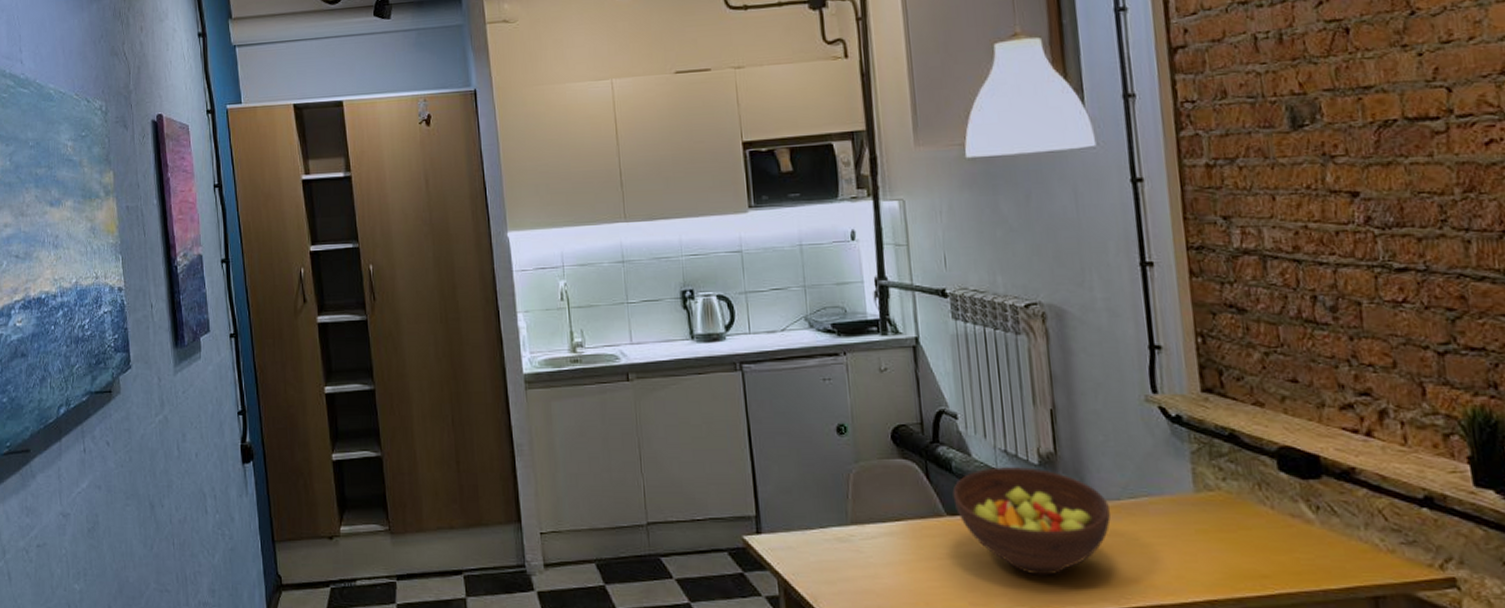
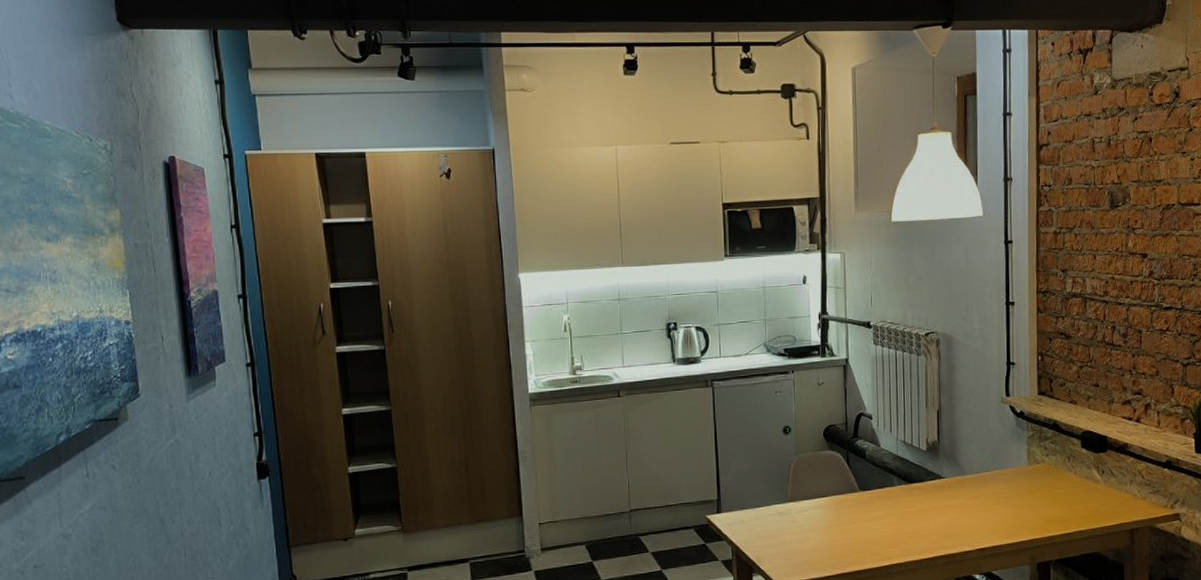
fruit bowl: present [952,467,1111,576] -> none [865,453,972,531]

